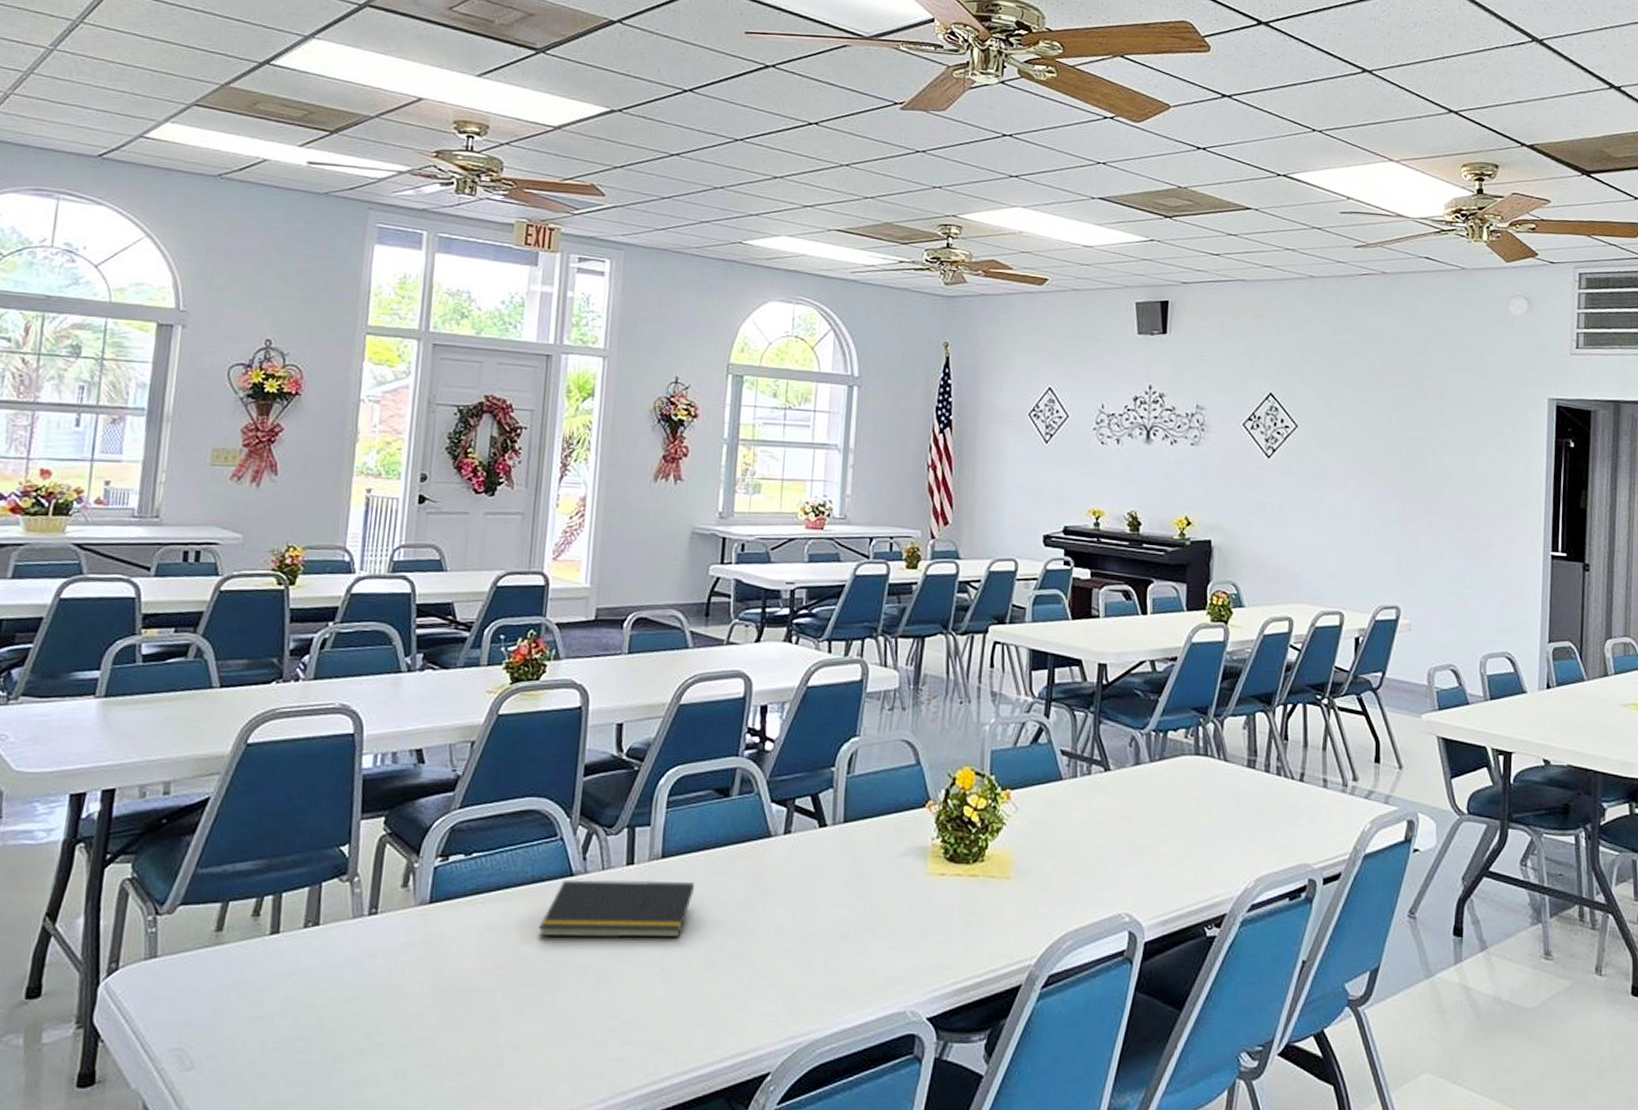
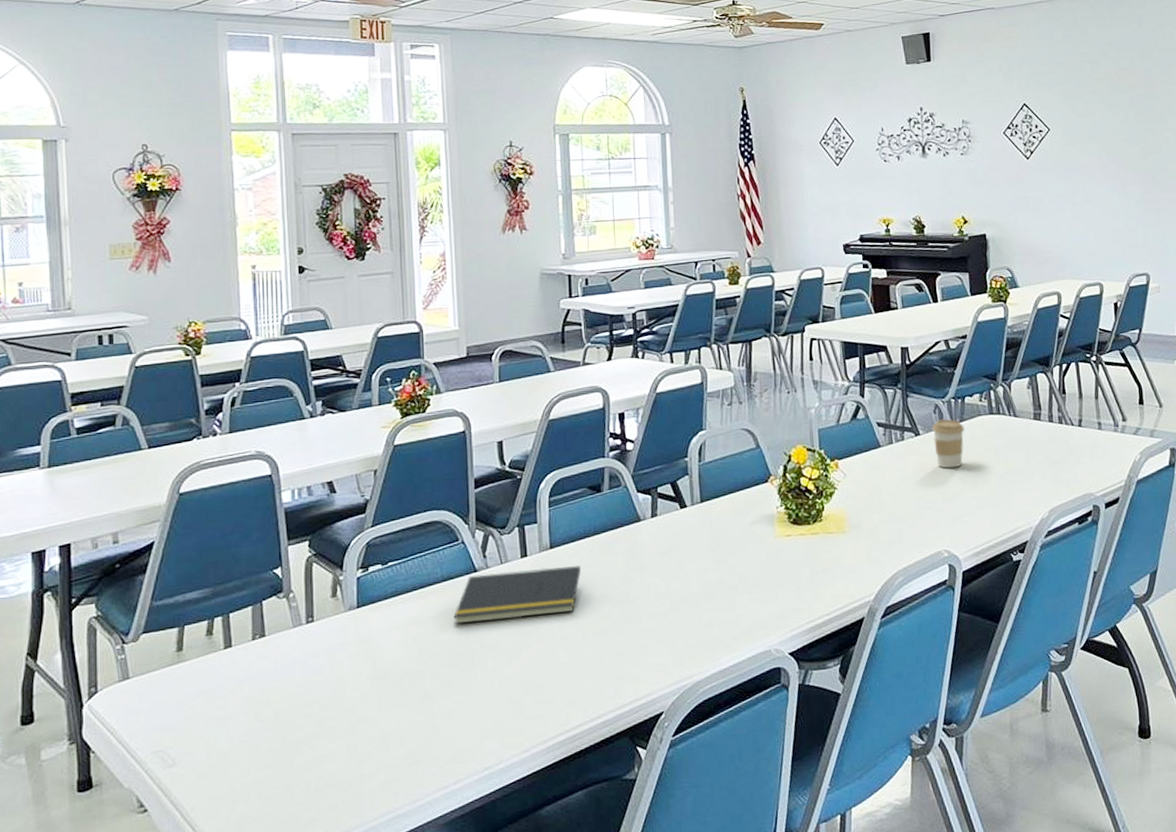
coffee cup: none [1125,753,1164,815] -> present [932,418,964,469]

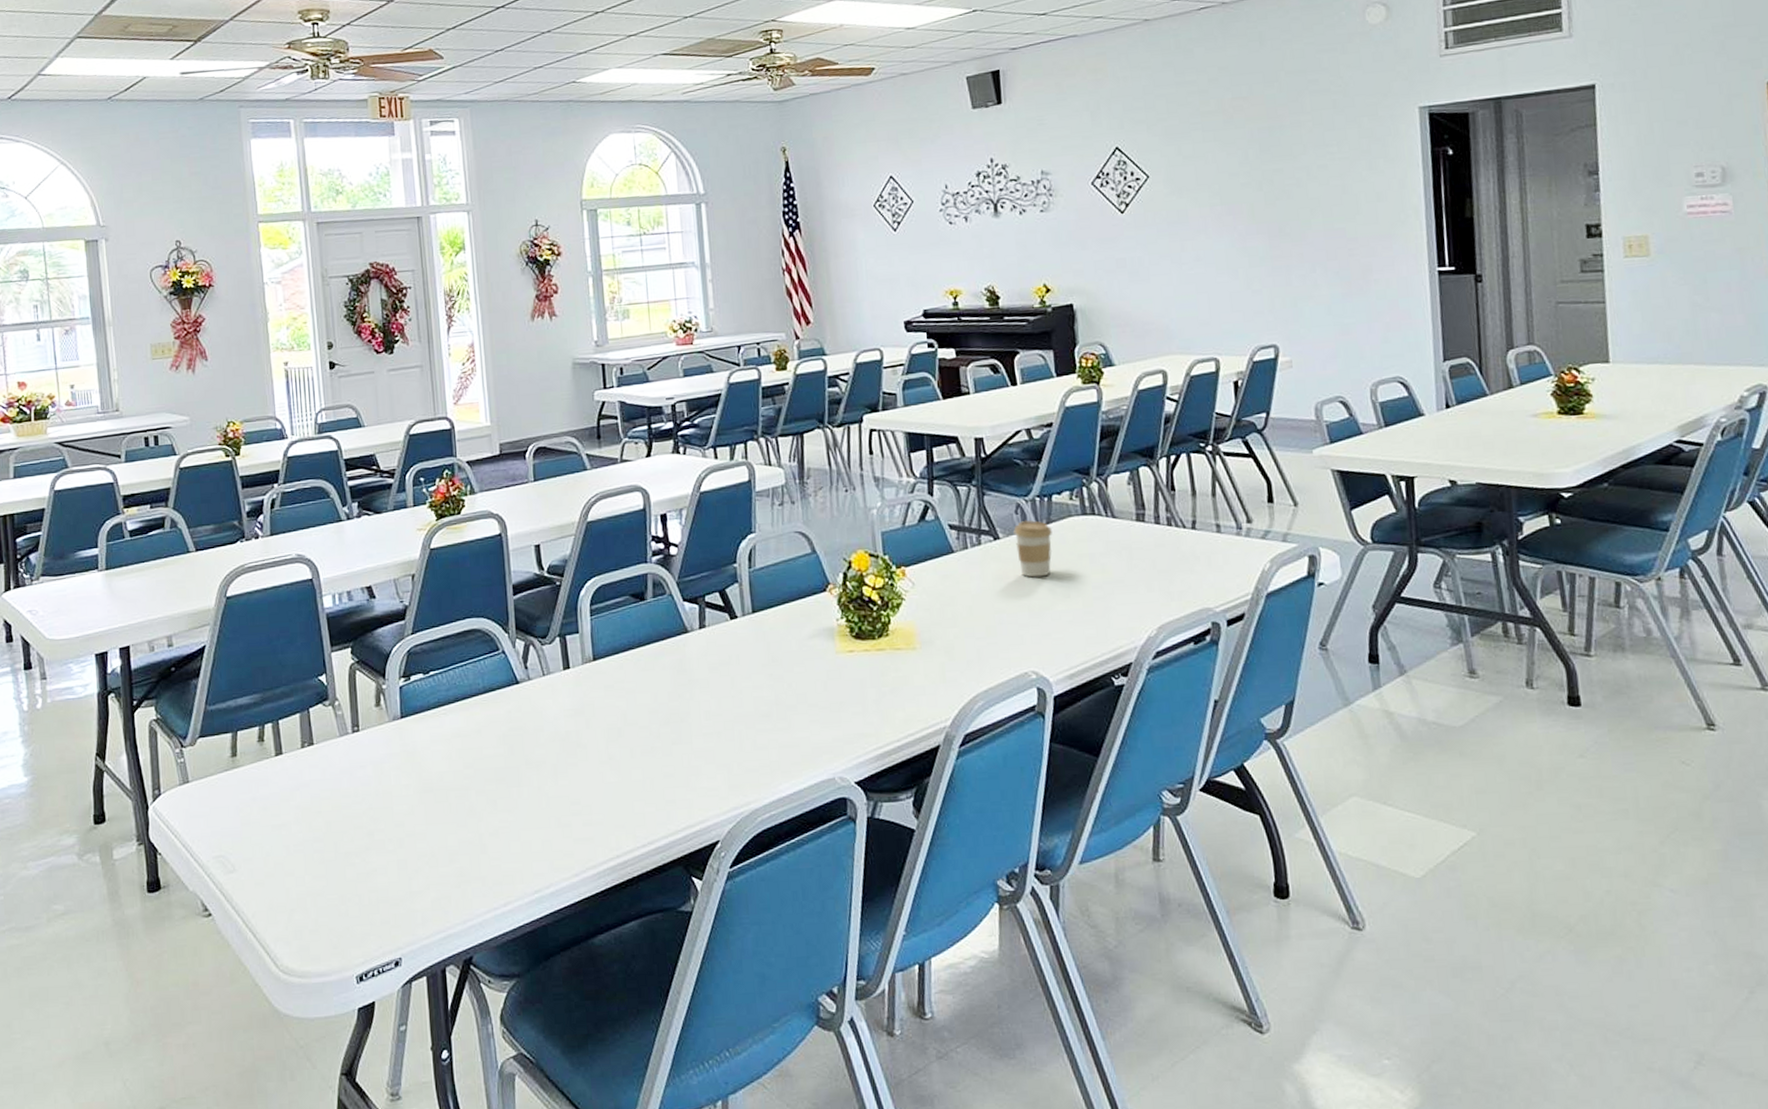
notepad: present [453,566,581,624] -> none [497,680,626,738]

